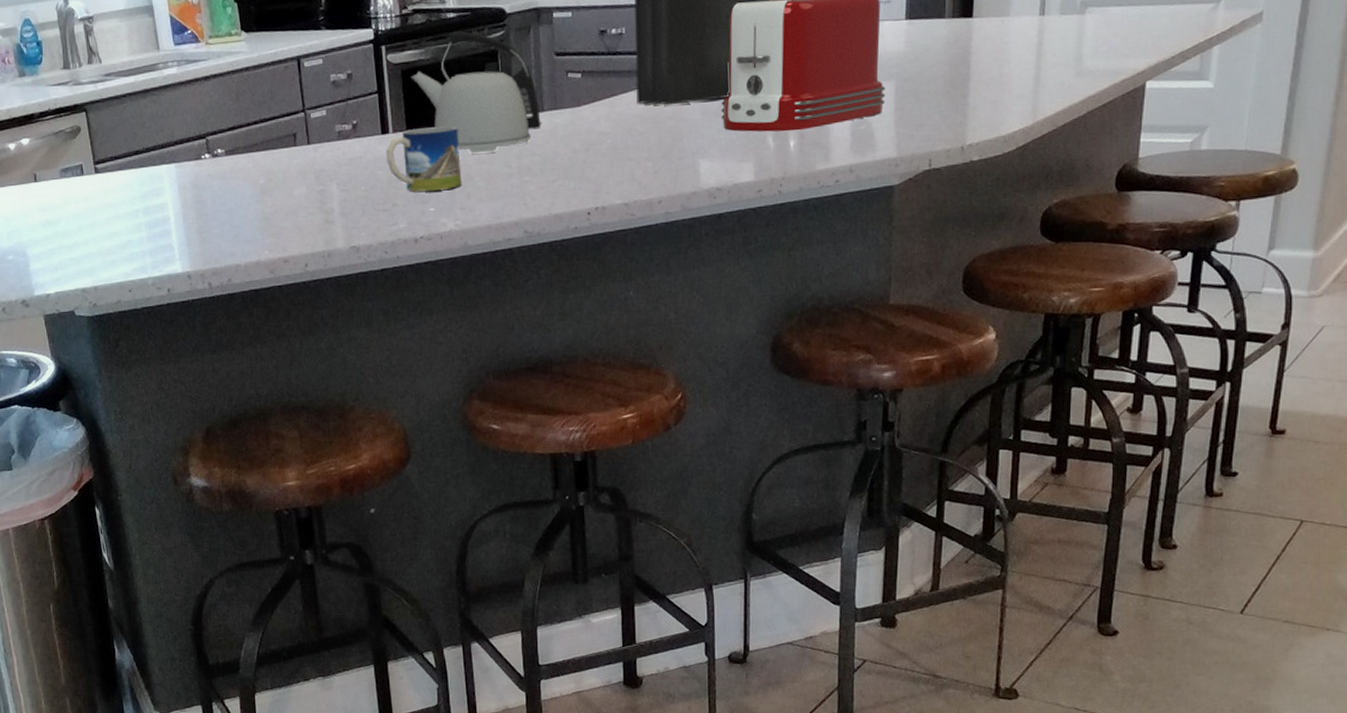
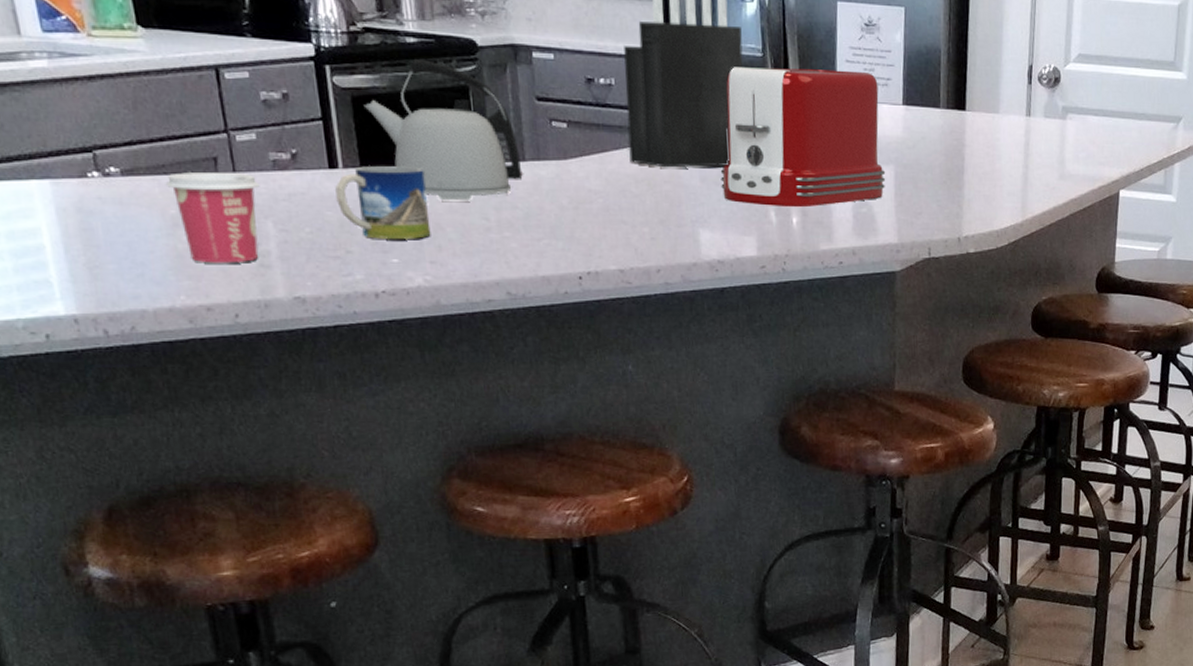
cup: none [257,145,328,222] -> present [165,172,260,263]

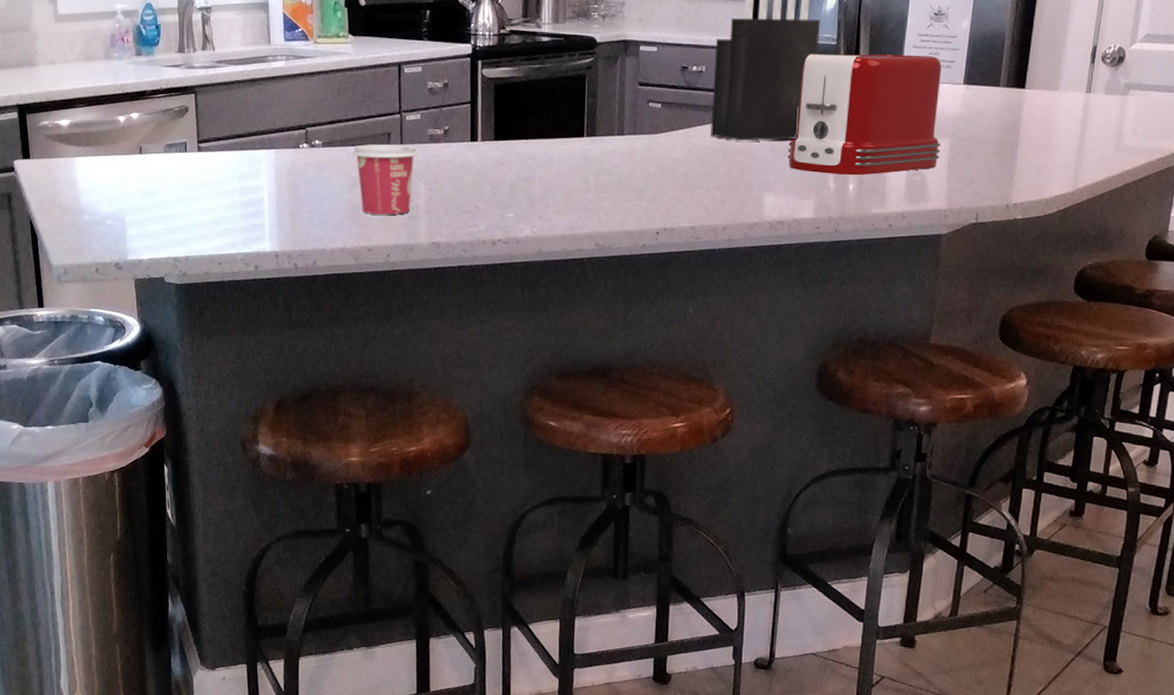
mug: present [335,166,431,239] -> none [473,139,543,198]
kettle: present [363,60,524,201] -> none [503,54,621,168]

